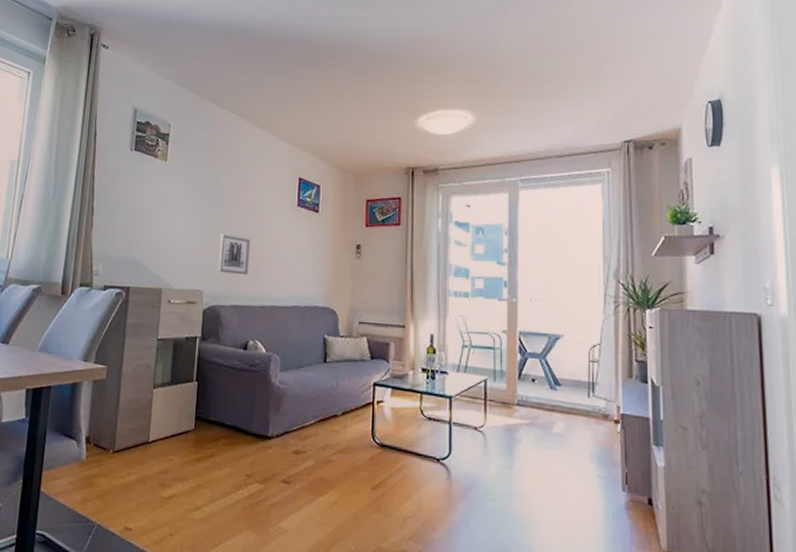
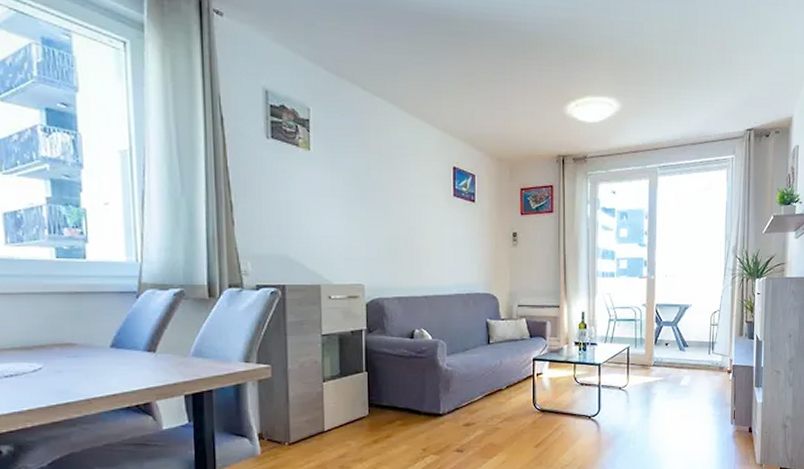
wall art: present [217,234,251,275] -> none [376,227,409,267]

